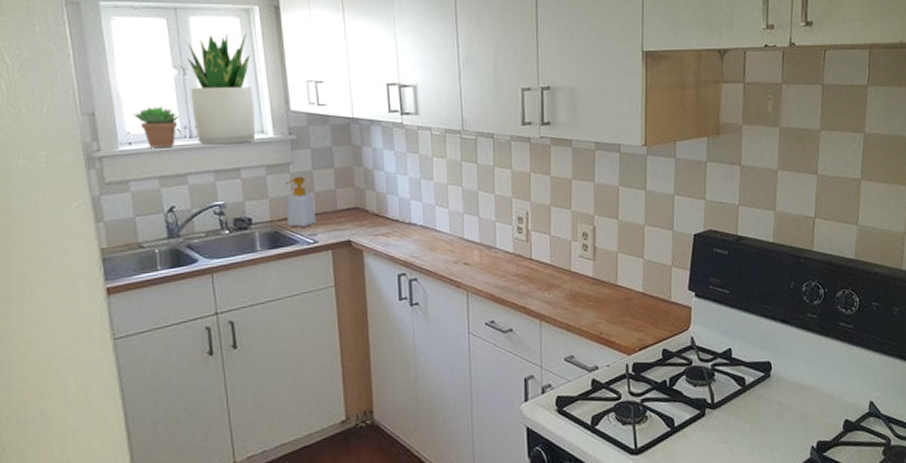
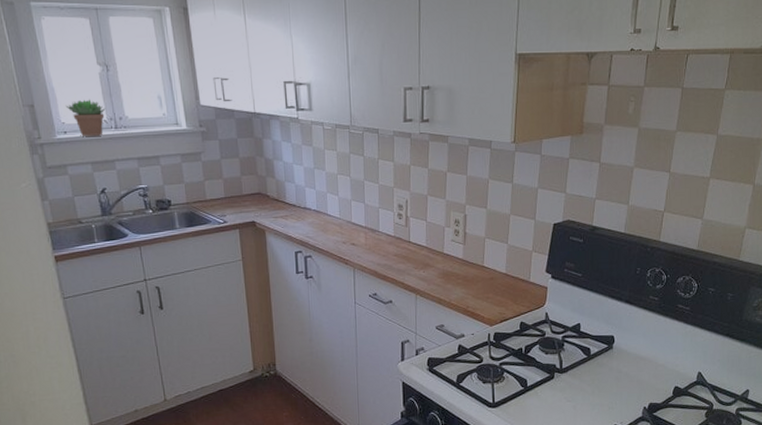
planter: present [188,32,256,145] -> none [109,32,171,135]
soap bottle: present [285,176,317,228] -> none [198,164,226,209]

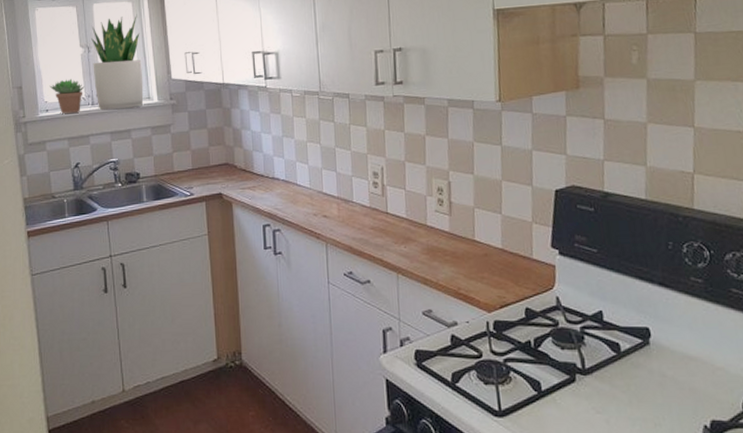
planter: none [109,32,171,135] -> present [91,14,144,111]

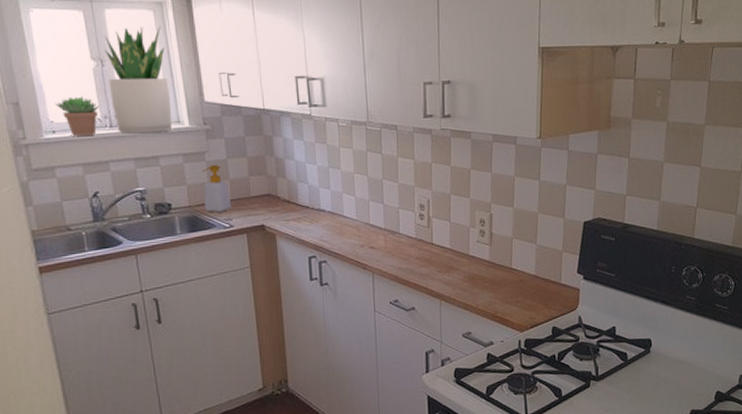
soap bottle: none [167,136,193,181] -> present [201,164,232,213]

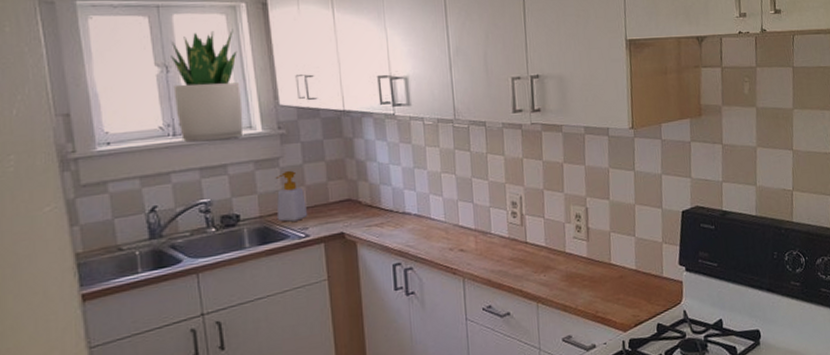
succulent plant: present [54,96,100,136] -> none [111,104,162,147]

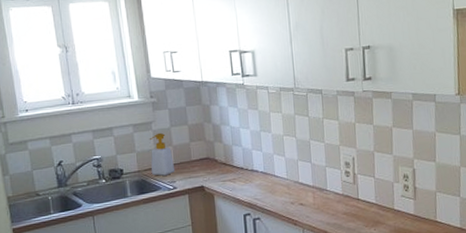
planter: present [171,29,243,142] -> none [69,14,124,109]

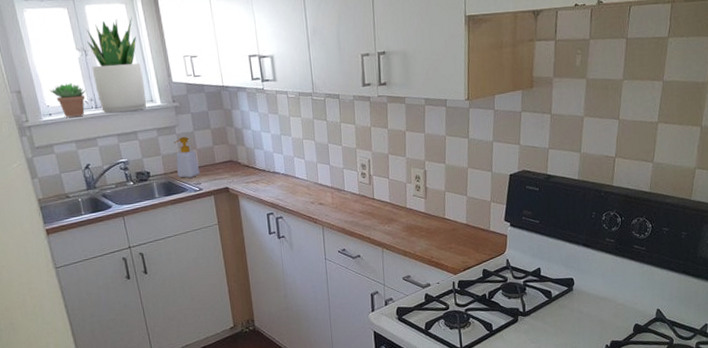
succulent plant: none [28,78,64,113] -> present [49,82,86,117]
planter: none [69,14,124,109] -> present [87,17,146,114]

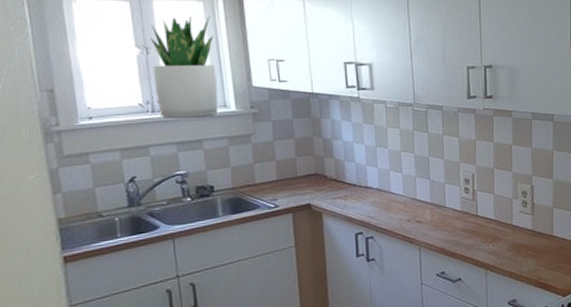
succulent plant: present [49,82,86,117] -> none [93,82,142,122]
soap bottle: present [173,136,201,178] -> none [247,146,278,194]

